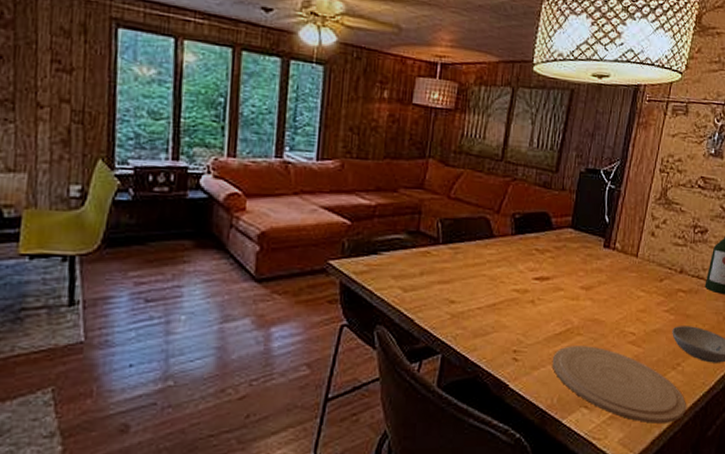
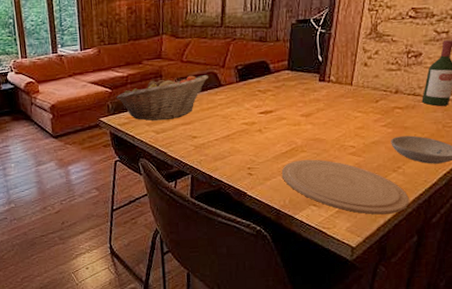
fruit basket: none [356,214,479,274] -> present [116,75,208,121]

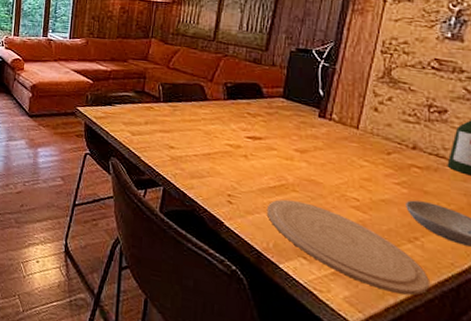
fruit basket: present [116,75,208,121] -> none [96,79,194,124]

